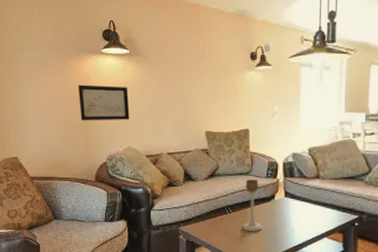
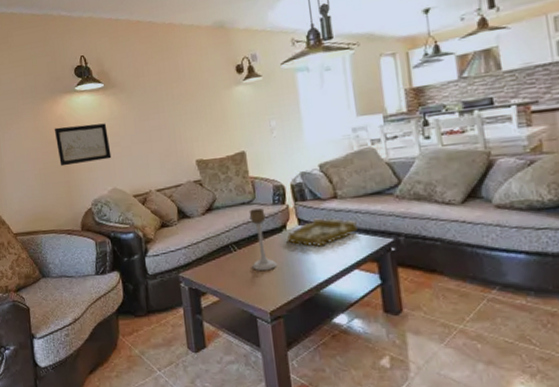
decorative tray: none [275,193,332,216] -> present [287,218,358,247]

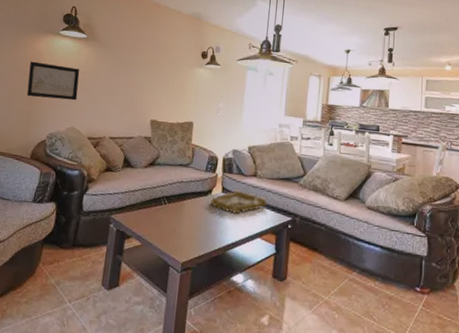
candle holder: present [249,208,277,271] -> none [176,171,198,226]

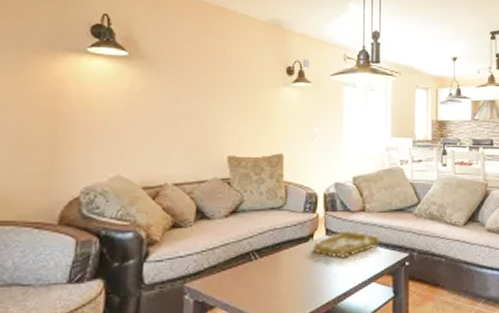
wall art: present [26,61,80,101] -> none [43,91,123,141]

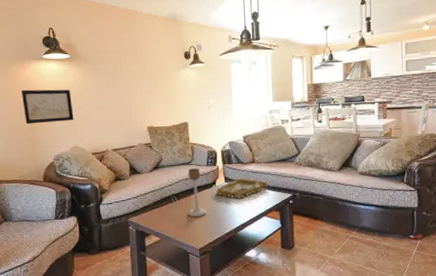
wall art: none [43,91,123,141] -> present [20,89,74,125]
candle holder: none [272,215,299,283] -> present [188,168,207,217]

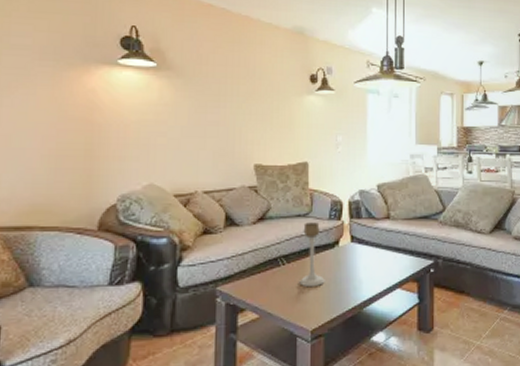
wall art: present [20,89,74,125] -> none [79,102,154,150]
decorative tray: present [216,177,268,199] -> none [339,236,404,265]

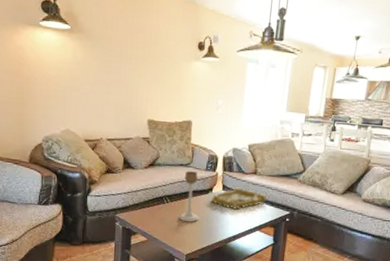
decorative tray: none [339,236,404,265] -> present [212,187,267,210]

